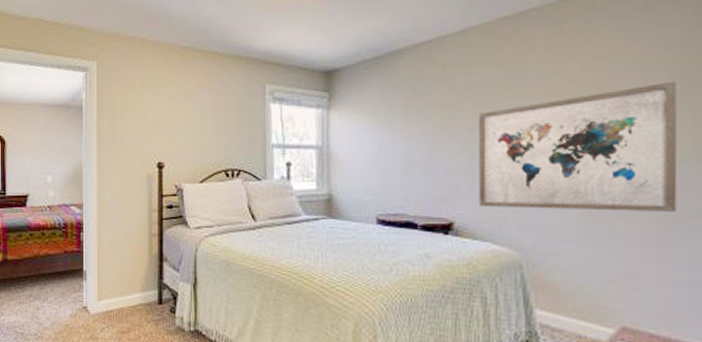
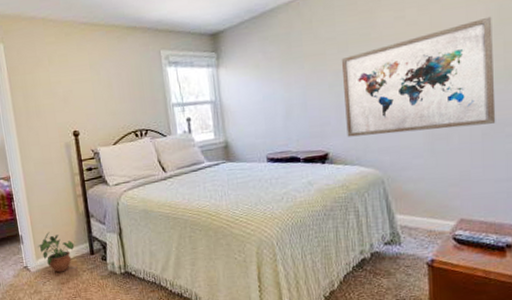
potted plant: none [101,271,142,320] -> present [37,232,75,273]

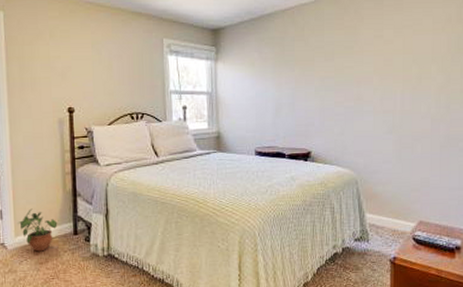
wall art: present [341,16,496,137] -> none [327,45,452,139]

